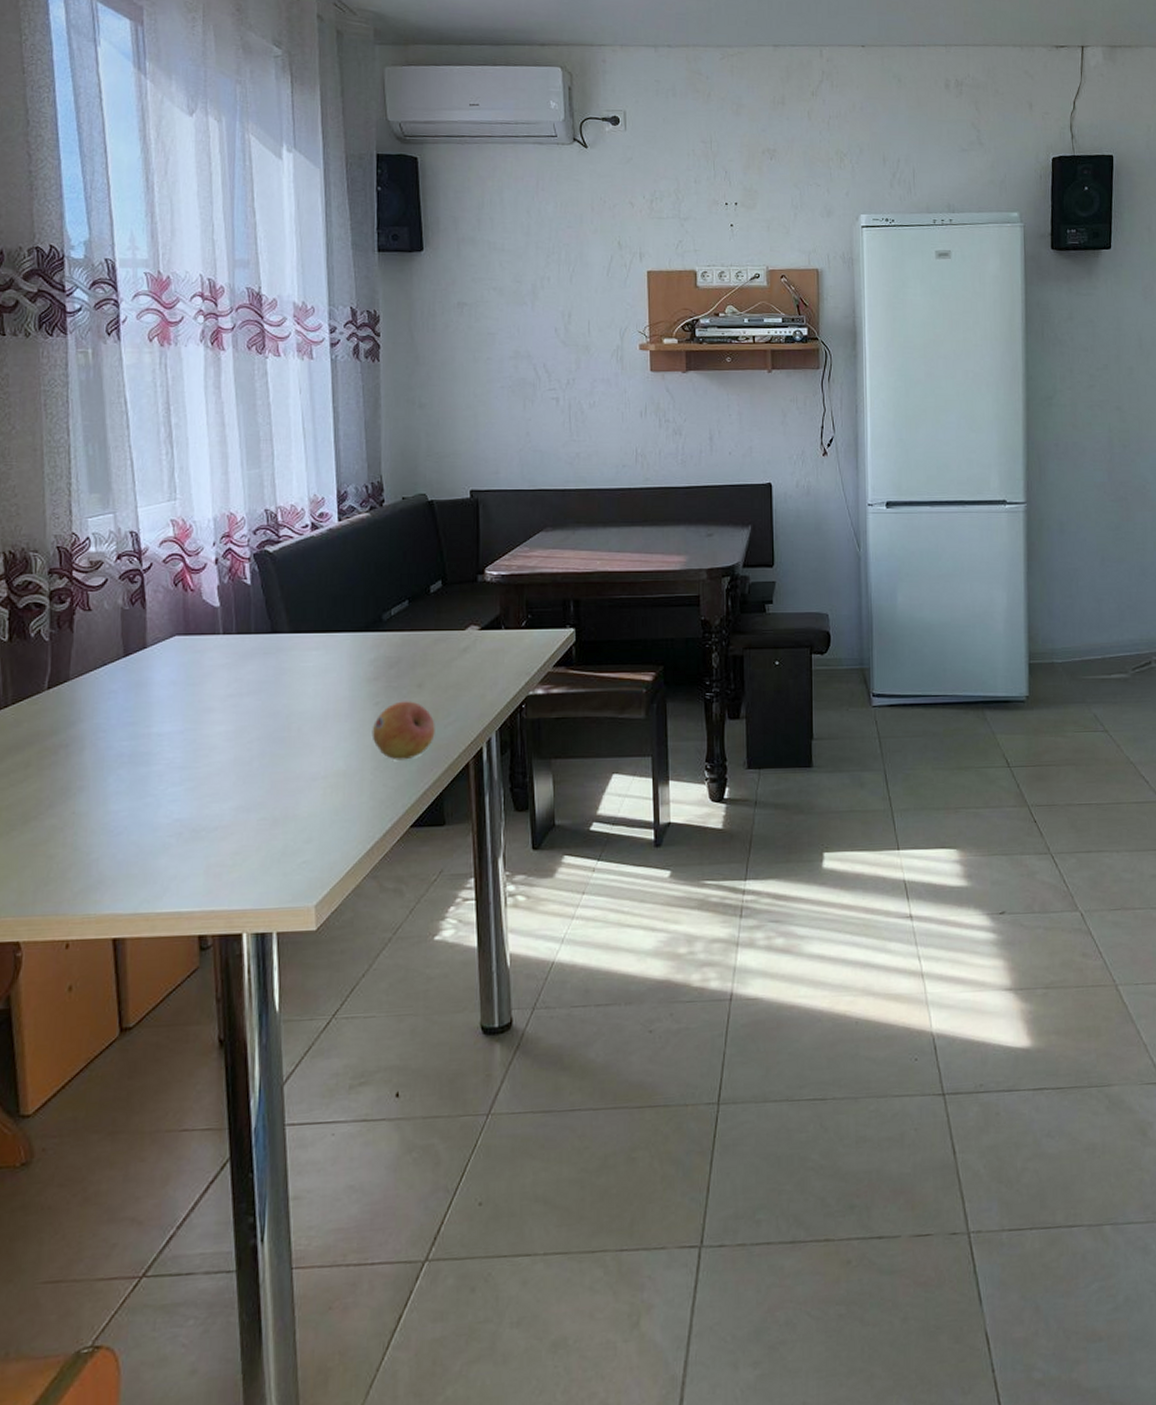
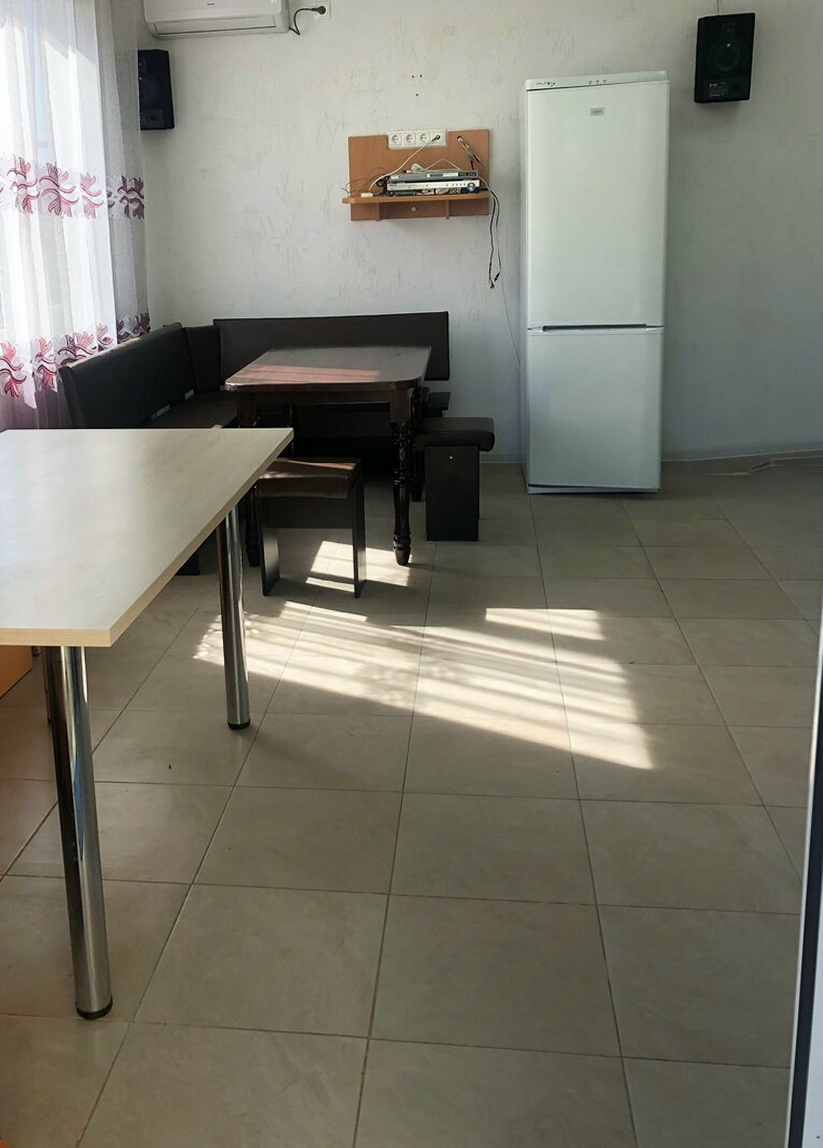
fruit: present [371,701,435,760] -> none [146,481,191,526]

